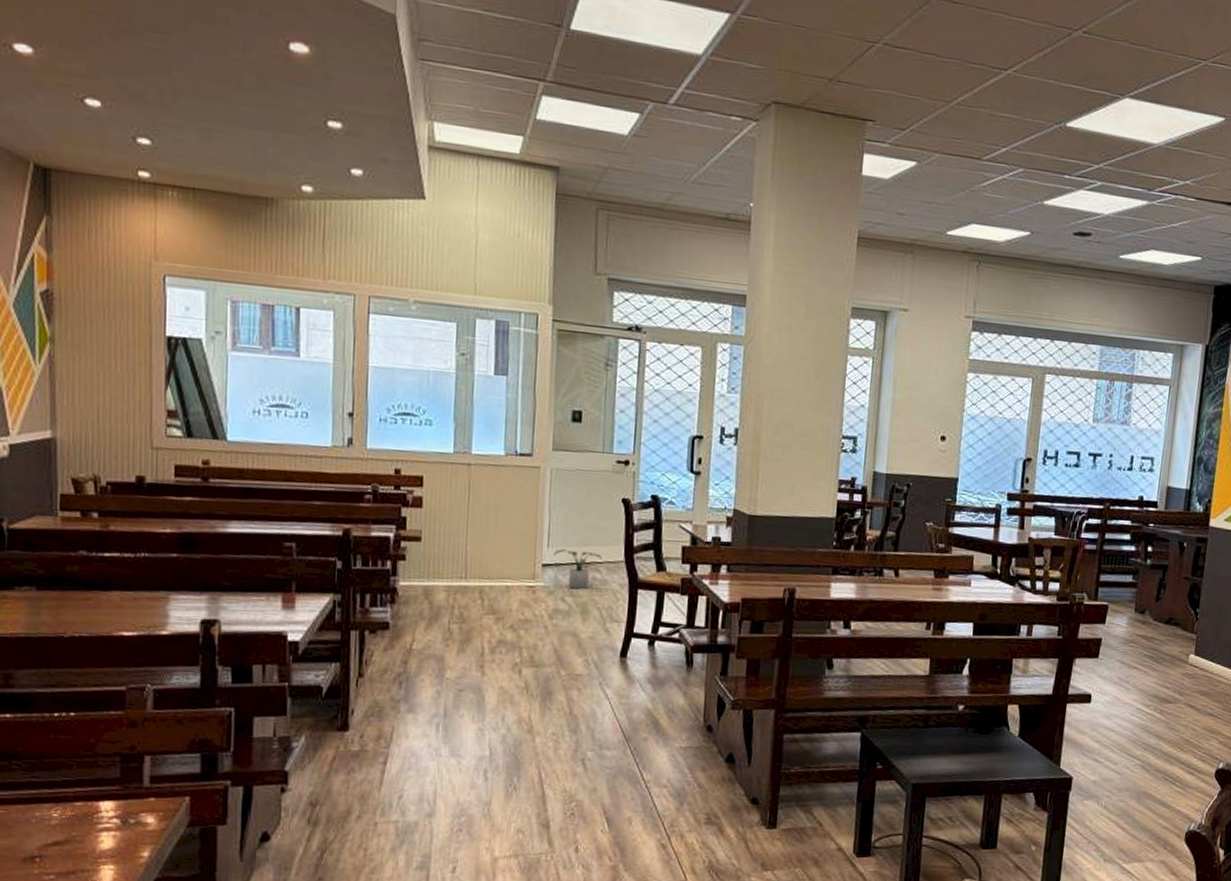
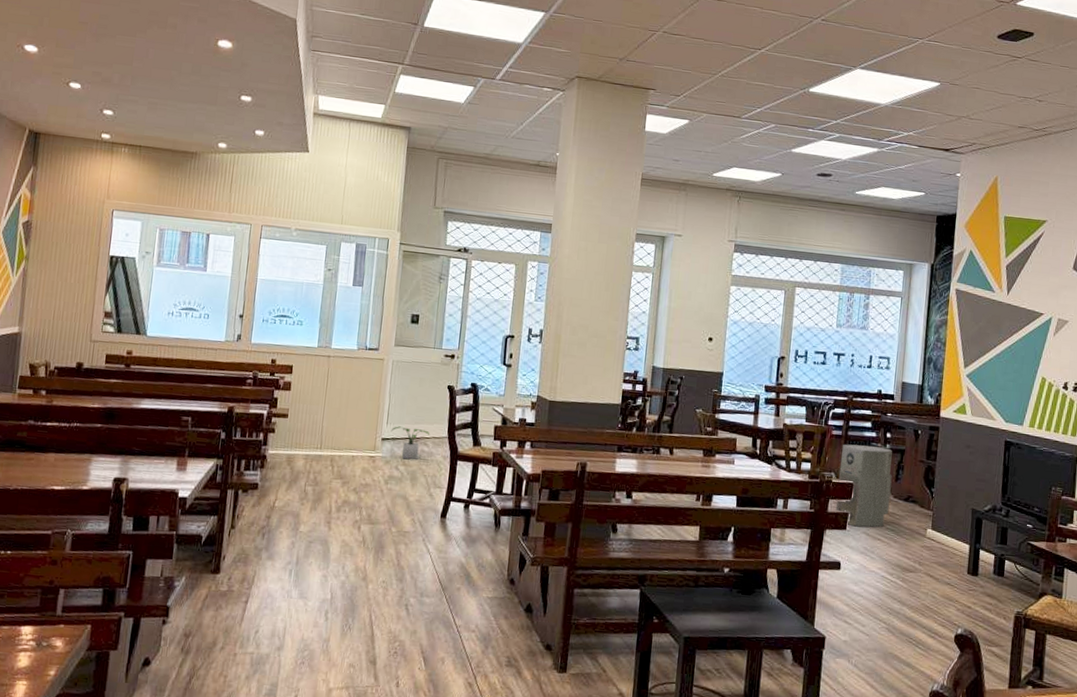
air purifier: none [1086,560,1154,655] -> present [835,444,892,528]

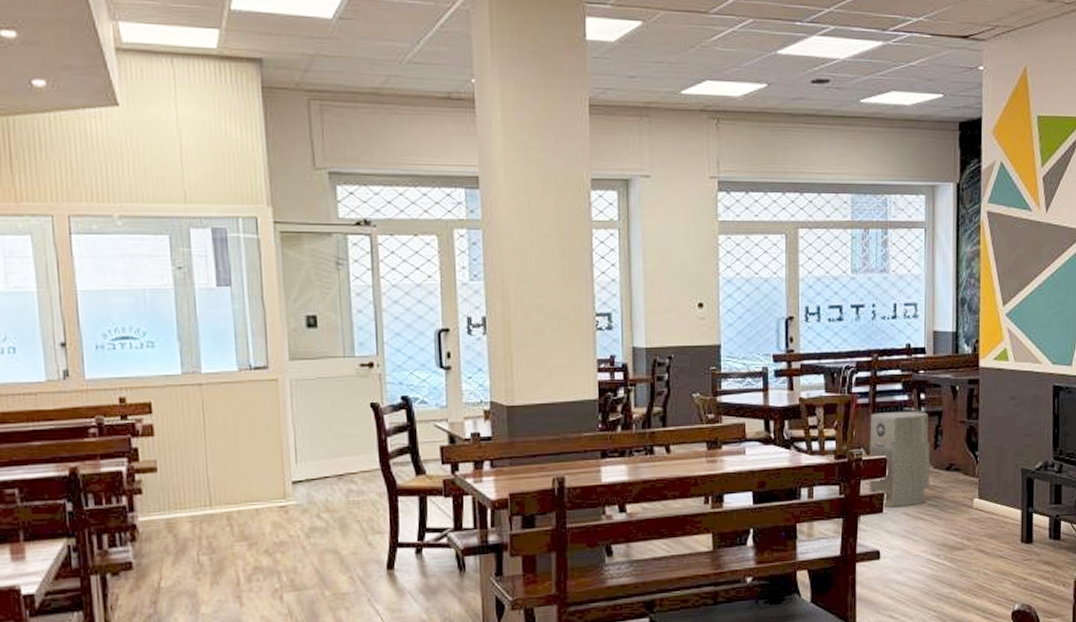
potted plant: present [391,426,430,460] -> none [302,463,357,504]

